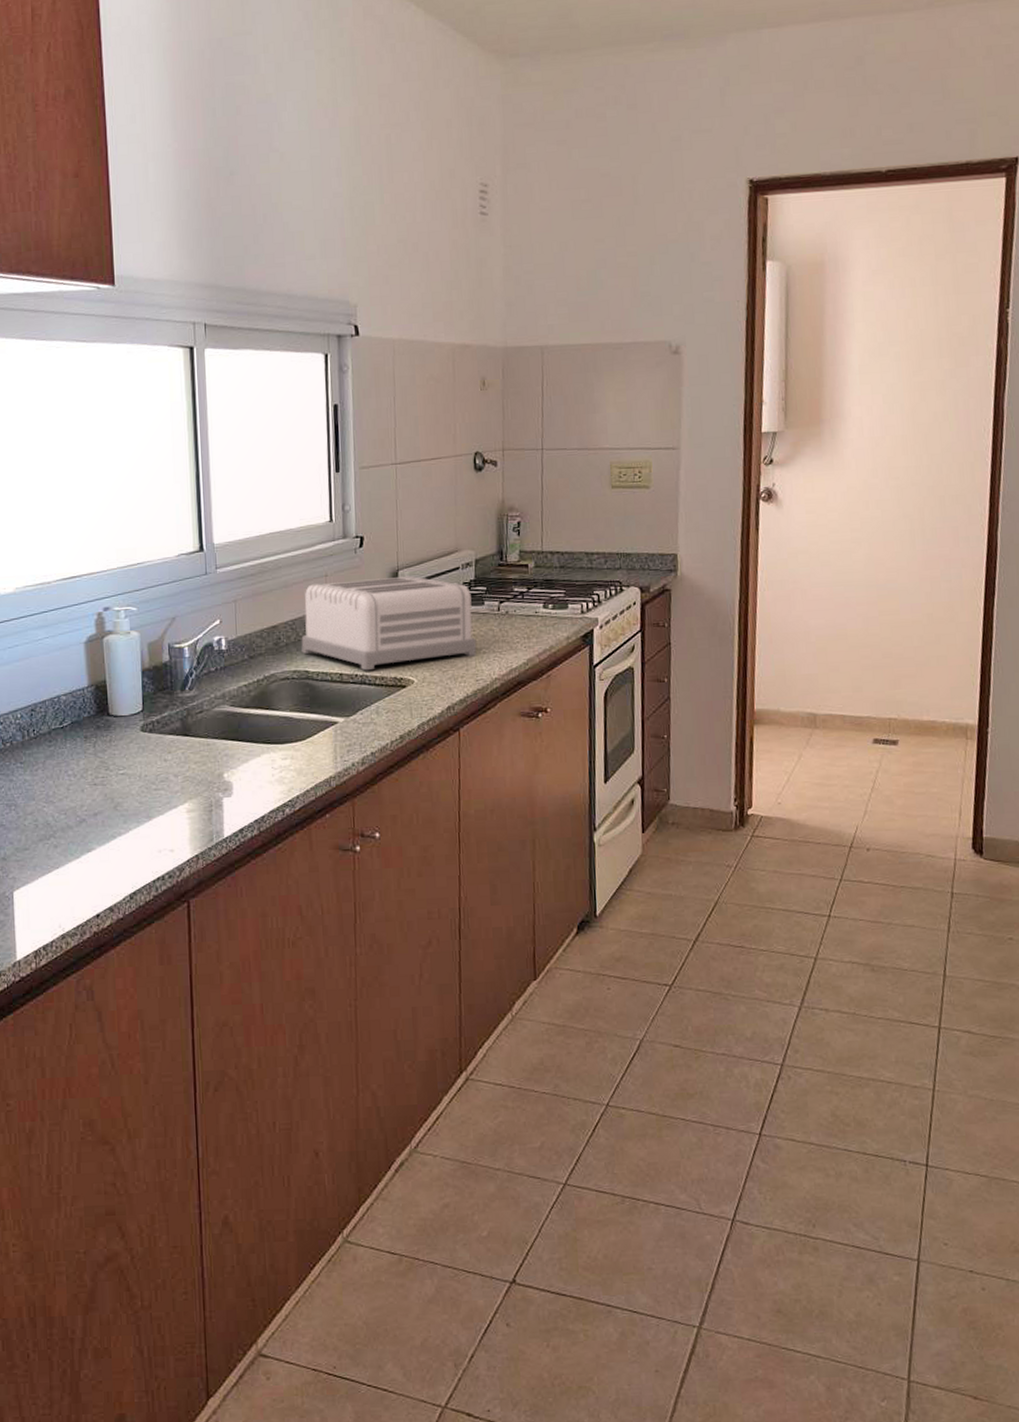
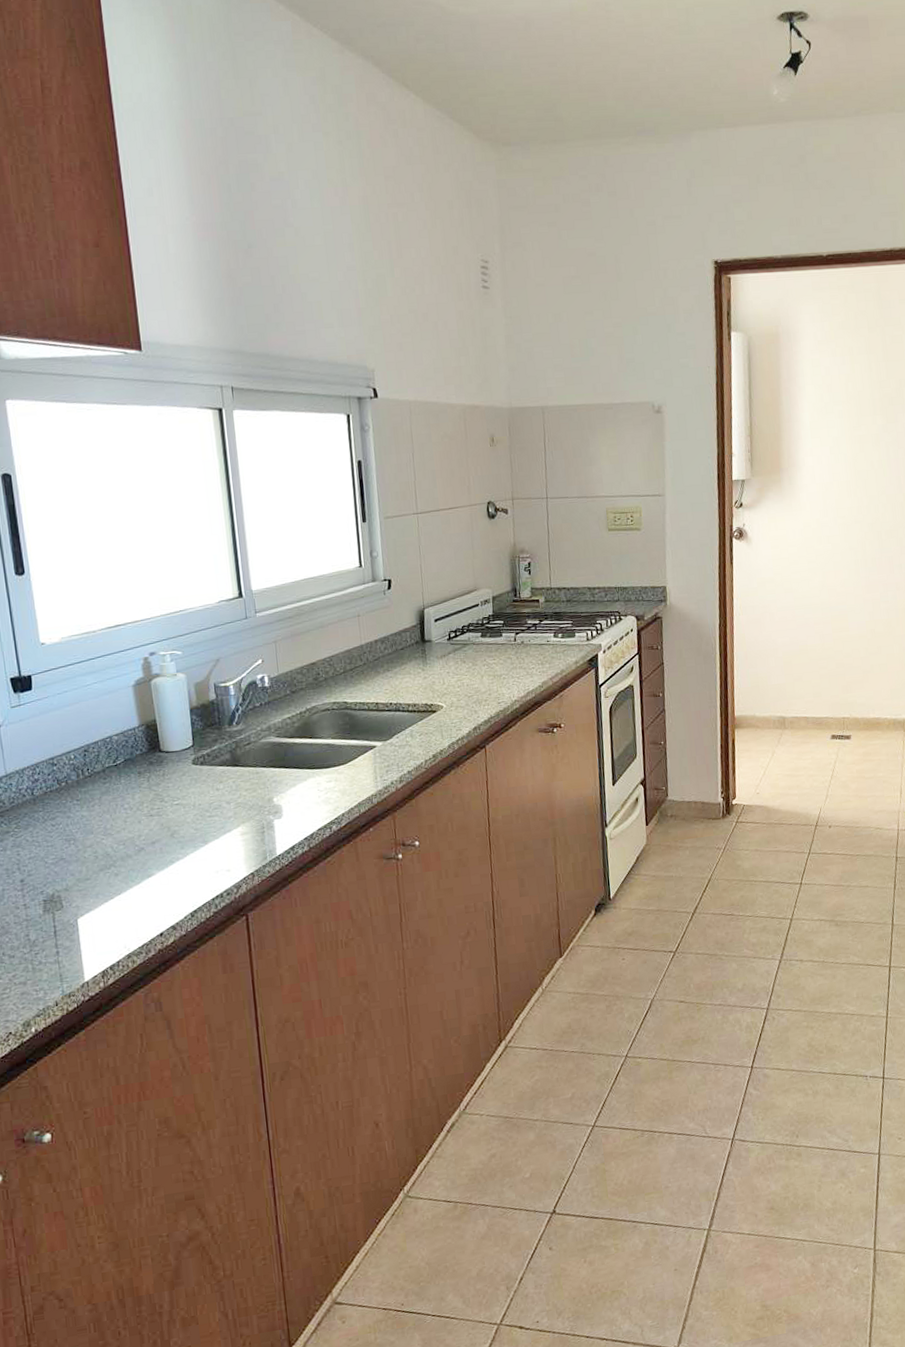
toaster: present [301,575,477,671] -> none [338,613,498,699]

